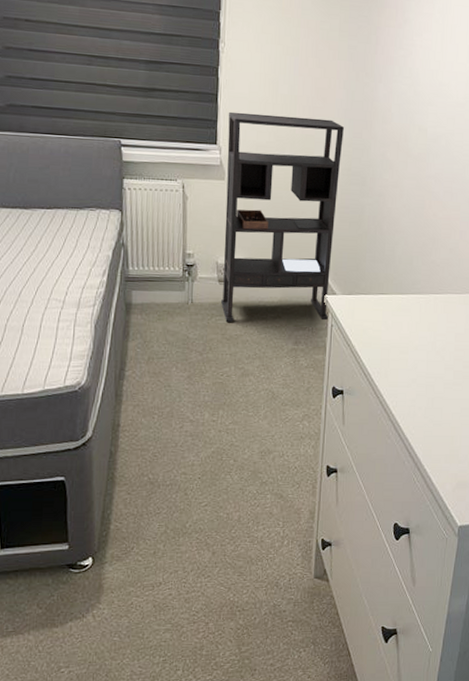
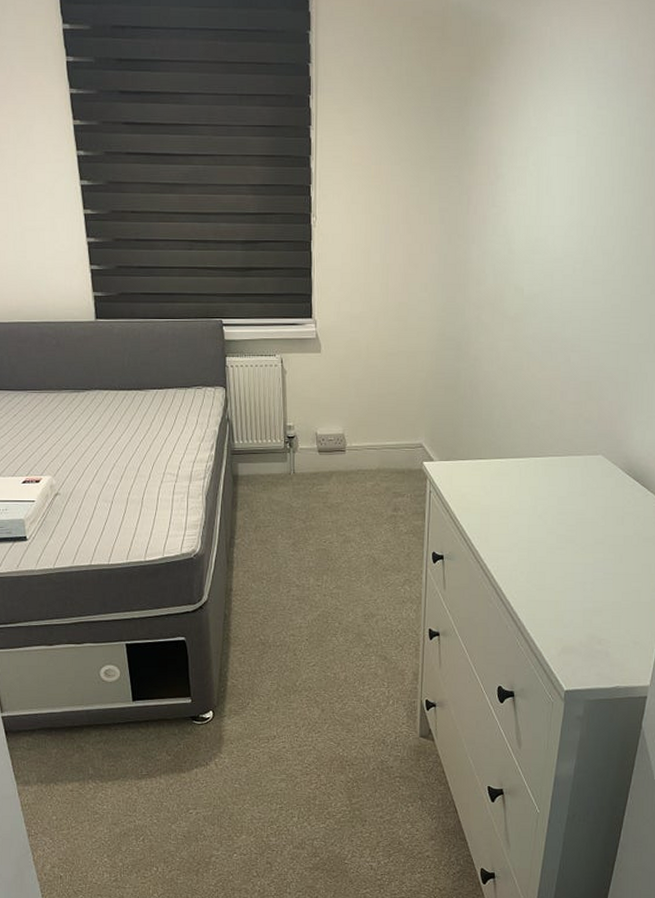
bookshelf: present [221,111,344,322] -> none [322,284,437,491]

